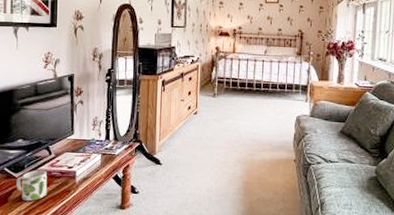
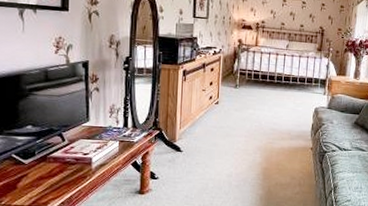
mug: present [16,169,48,202] -> none [26,156,61,188]

